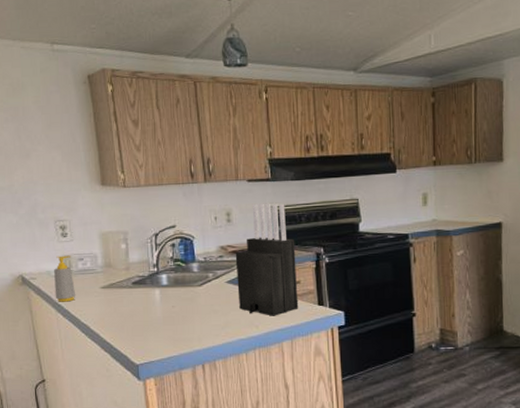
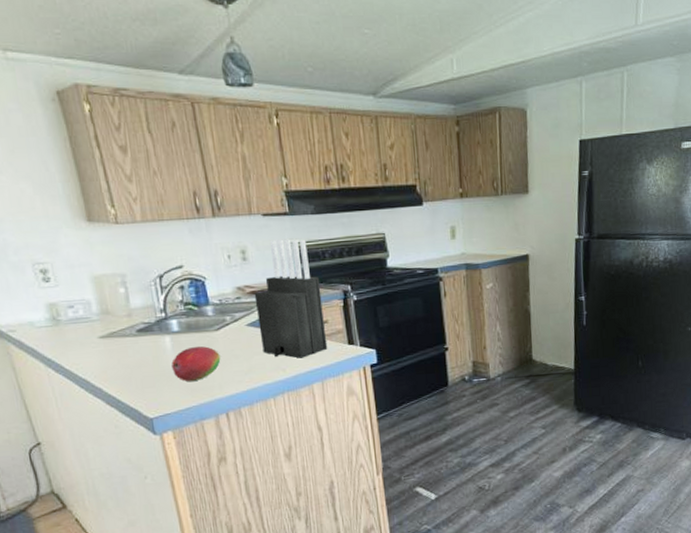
soap bottle: present [54,255,76,302] -> none [38,303,69,356]
fruit: none [159,299,201,332] -> present [171,345,221,381]

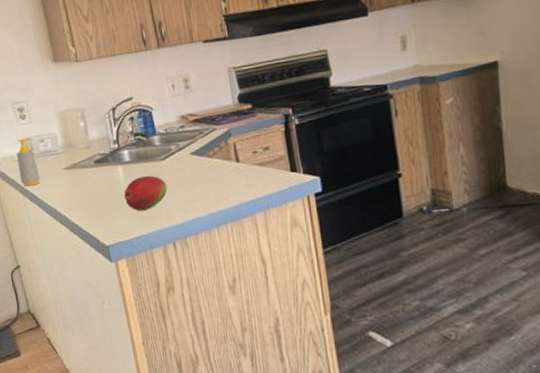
soap bottle: none [38,303,69,356] -> present [16,138,41,187]
knife block: present [254,239,328,358] -> none [197,63,270,187]

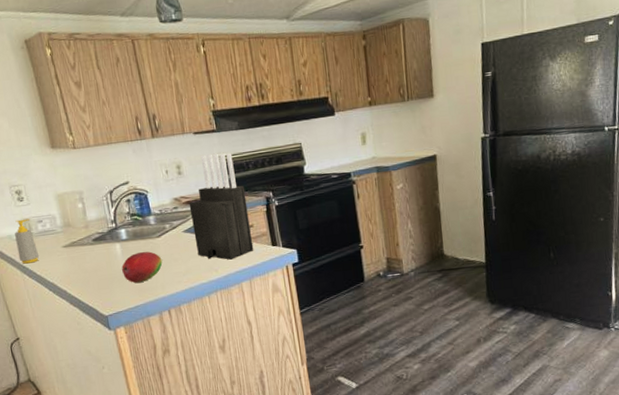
knife block: none [197,63,270,187] -> present [189,153,254,260]

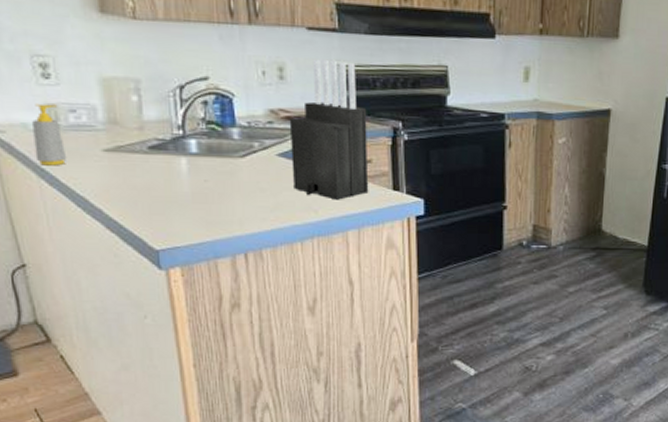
fruit: present [121,251,163,283] -> none [186,172,244,212]

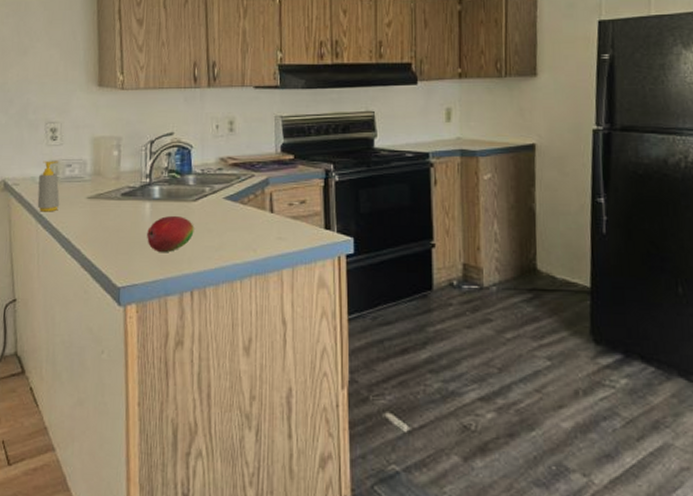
fruit: none [186,172,244,212] -> present [147,215,194,252]
knife block: present [289,58,369,200] -> none [235,112,303,239]

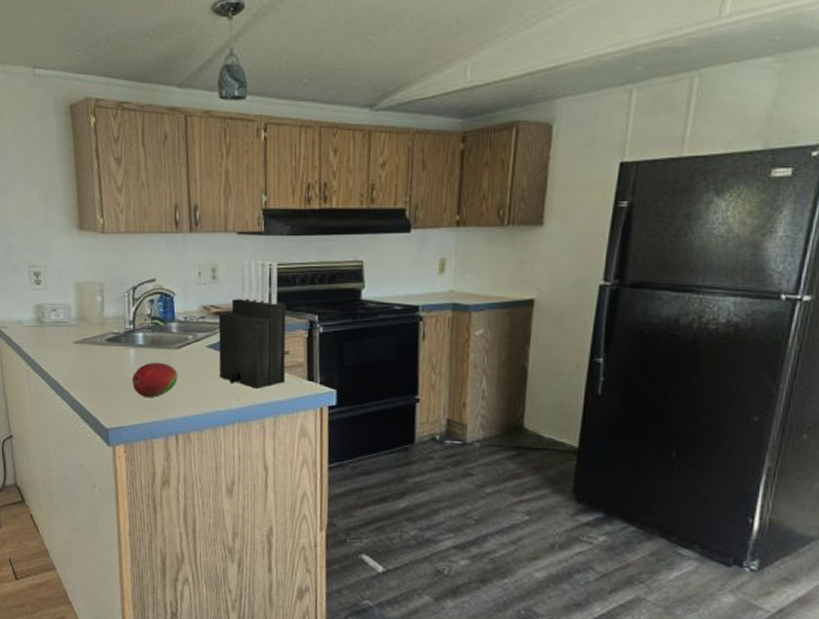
soap bottle: present [37,160,60,212] -> none [26,304,48,355]
knife block: none [235,112,303,239] -> present [218,259,287,389]

